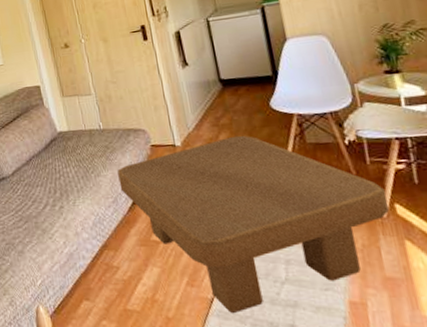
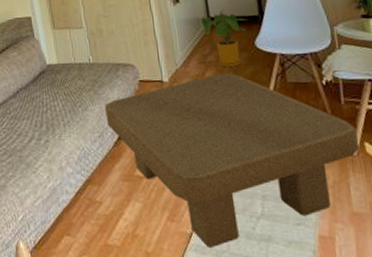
house plant: none [212,70,260,130] -> present [201,9,246,67]

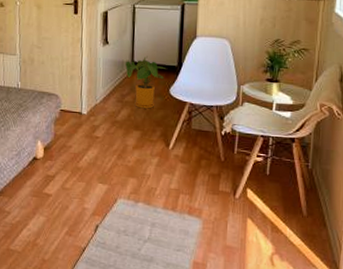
coffee table: present [105,73,359,249] -> none [25,113,243,262]

